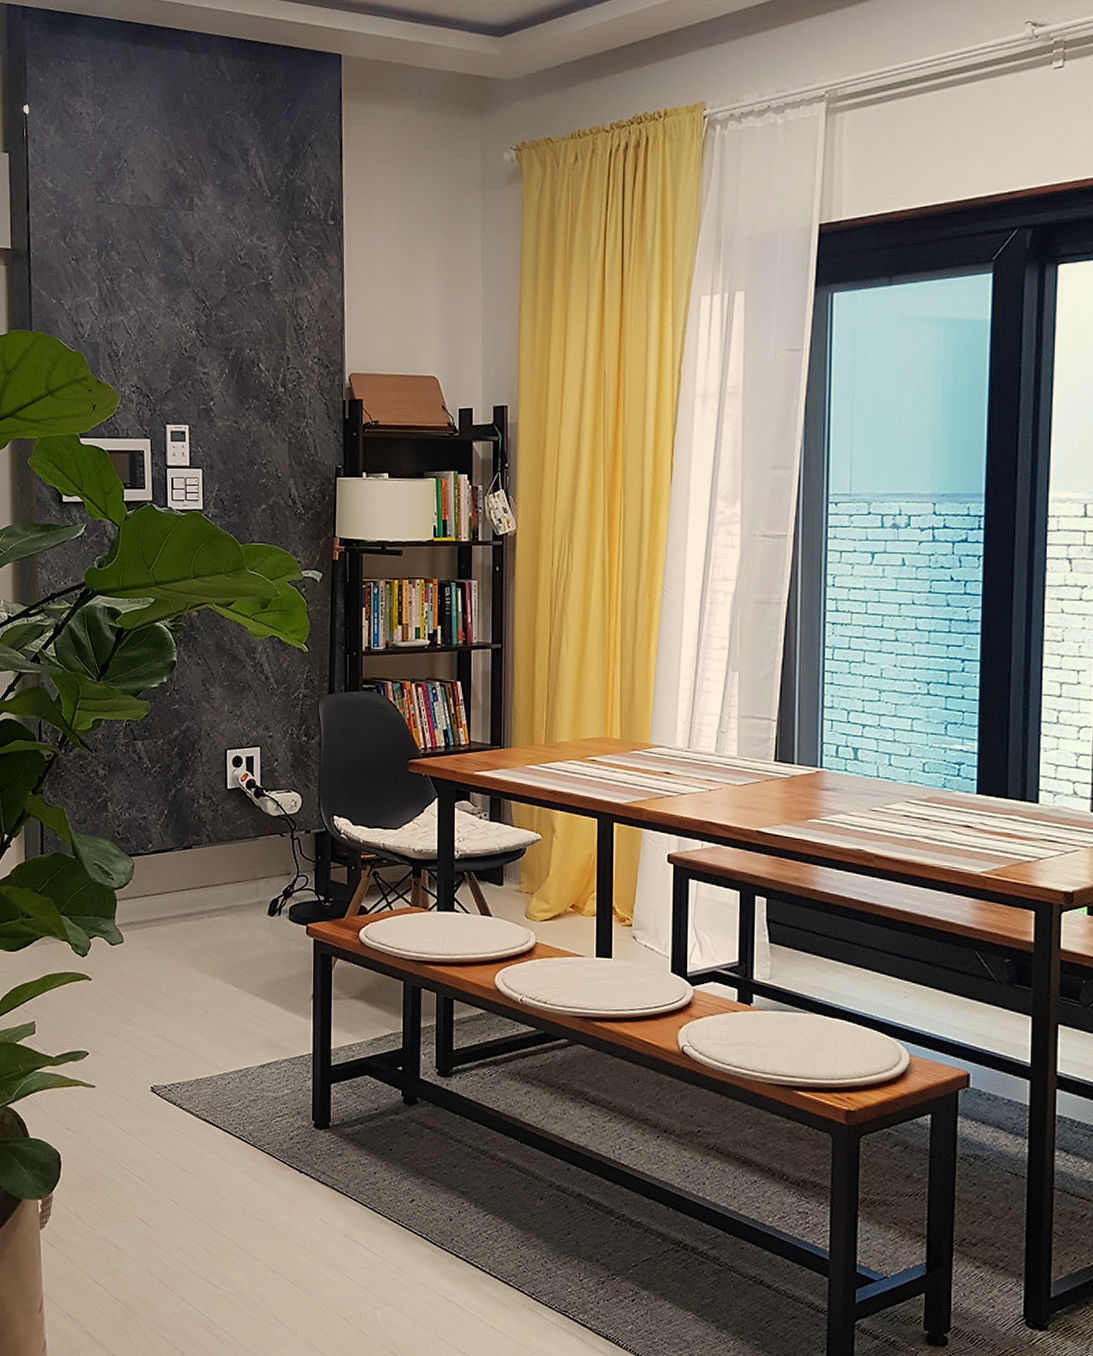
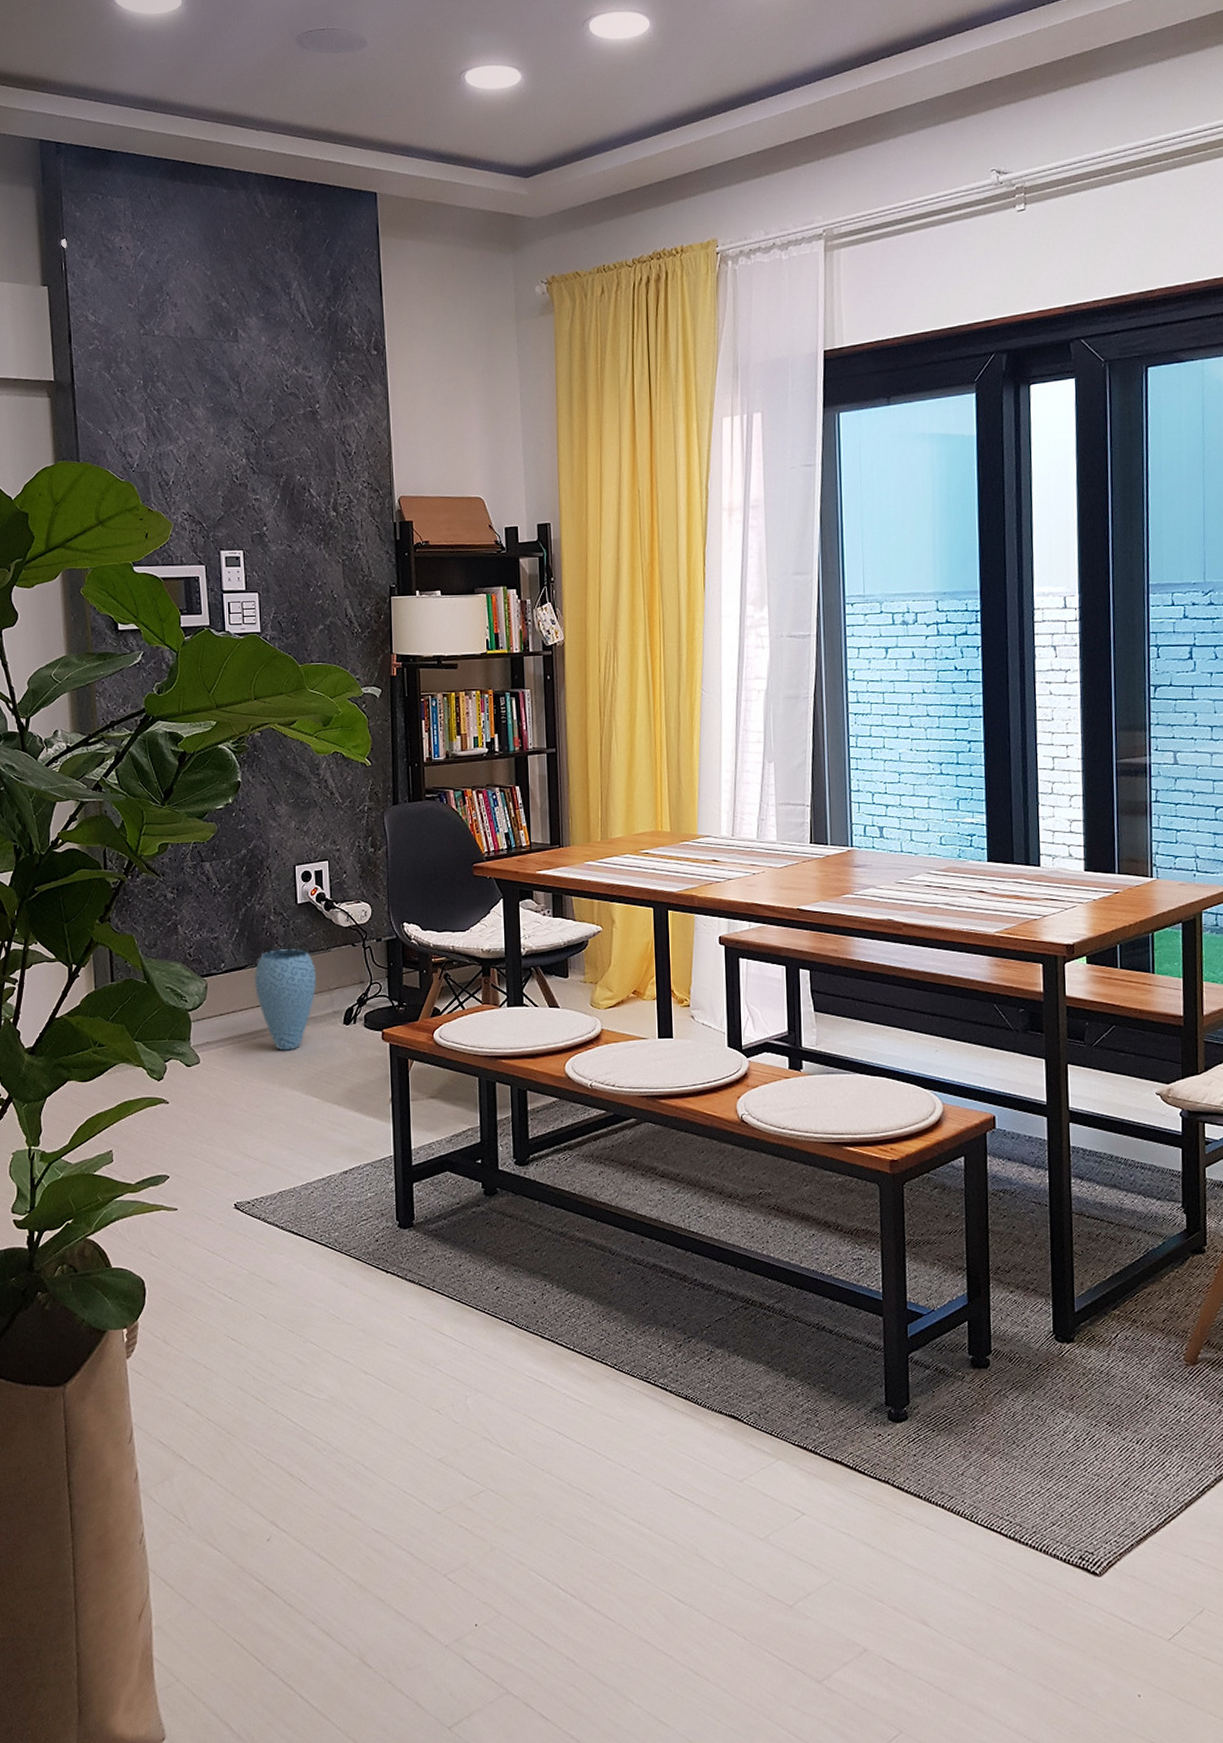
vase: none [180,834,243,938] -> present [254,949,317,1051]

